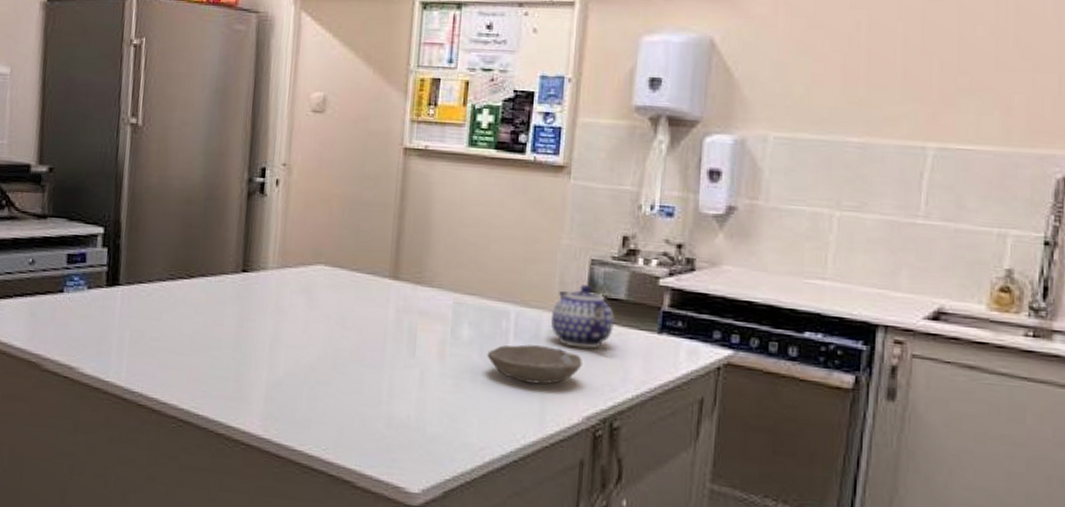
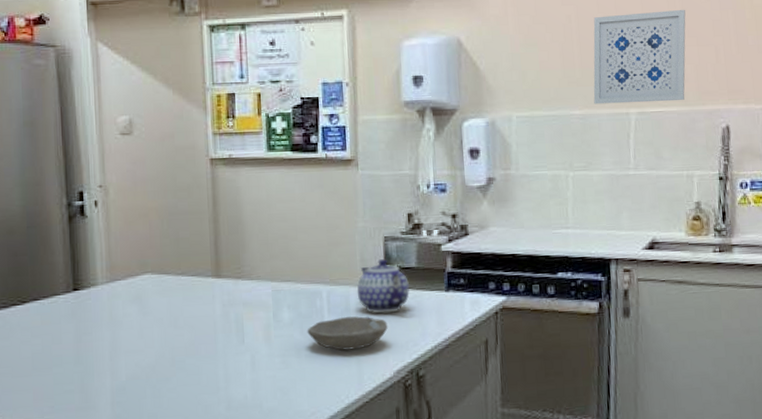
wall art: none [879,24,1021,139] -> present [593,9,686,105]

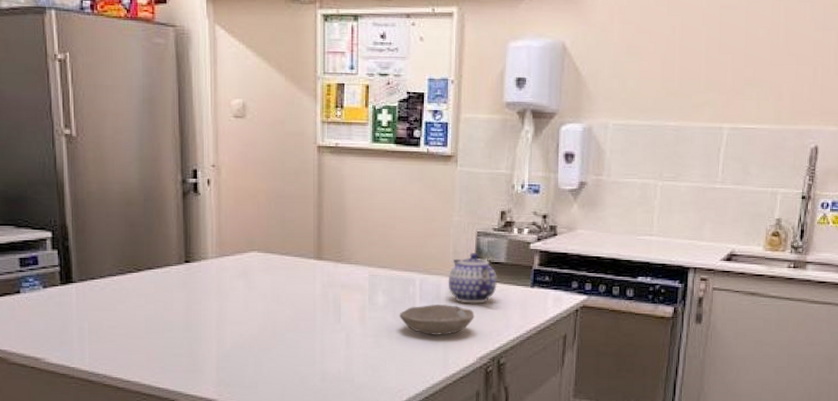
wall art: present [593,9,686,105] -> none [689,27,789,119]

